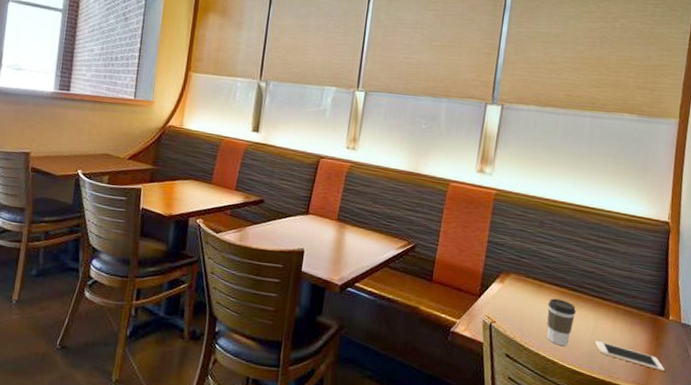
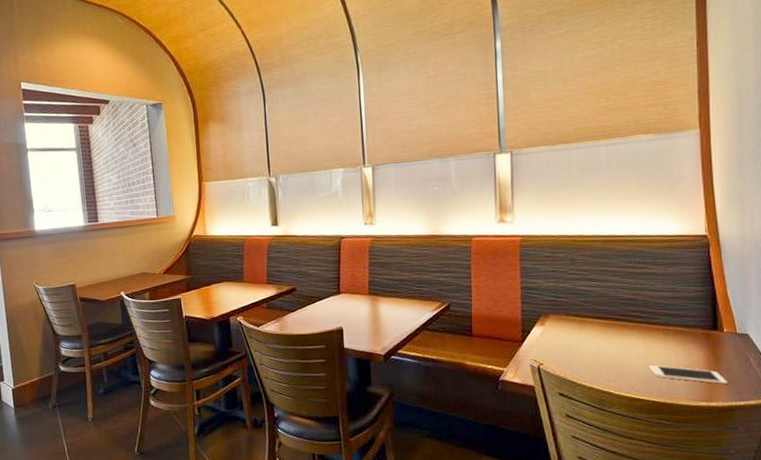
coffee cup: present [546,298,577,346] -> none [594,331,625,376]

